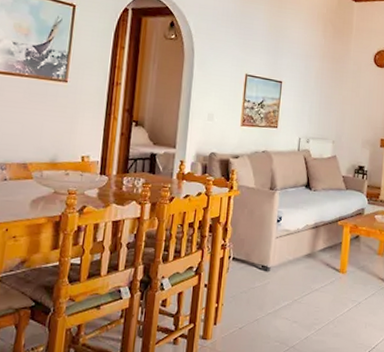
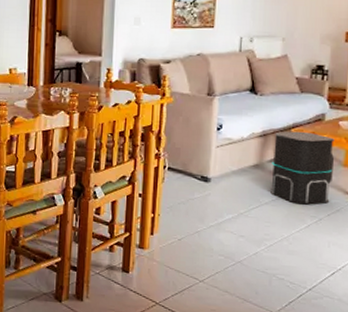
speaker: none [320,223,371,290] -> present [270,131,335,205]

